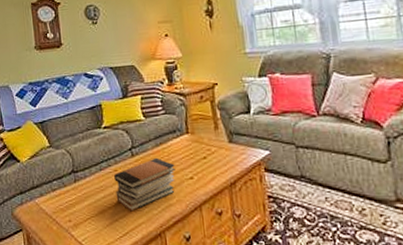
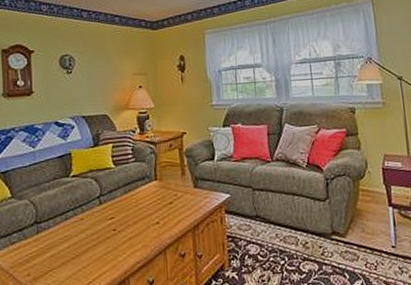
book stack: present [114,157,175,212] -> none [80,204,143,260]

